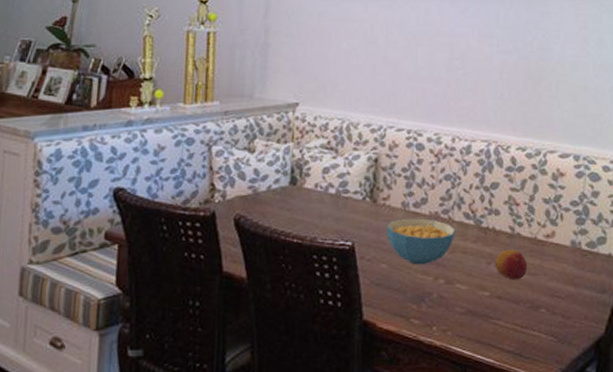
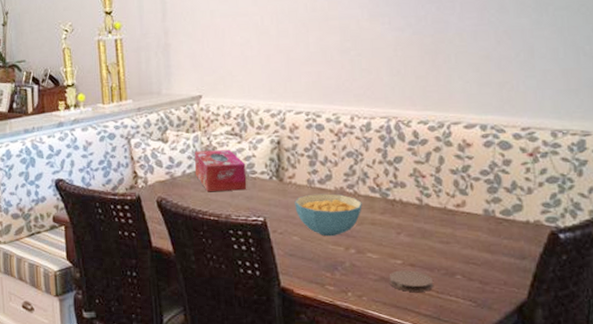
tissue box: none [281,164,339,211] -> present [194,150,247,192]
coaster: none [475,303,518,326] -> present [388,270,433,292]
fruit: present [494,249,528,280] -> none [404,219,439,249]

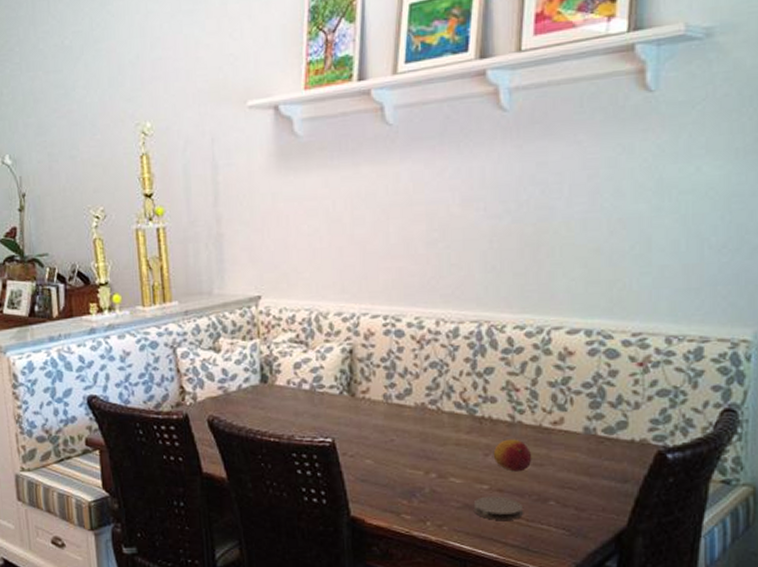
tissue box: present [194,150,247,192] -> none [252,360,313,410]
cereal bowl: present [295,193,362,237] -> none [368,410,446,460]
fruit: none [404,219,439,249] -> present [493,439,532,472]

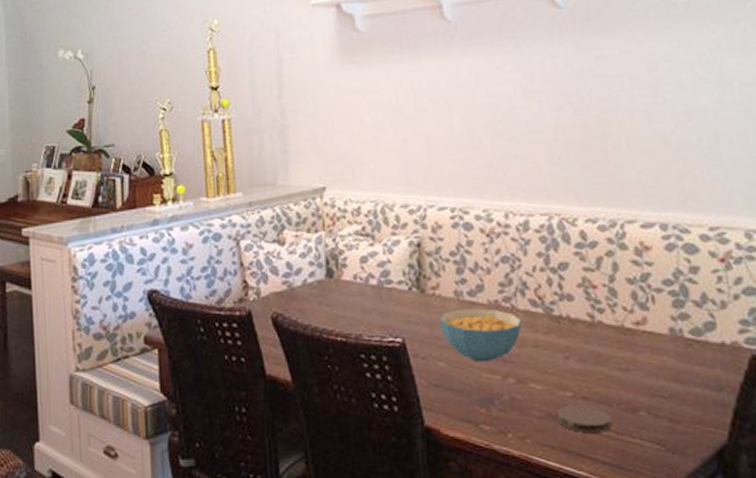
cereal bowl: none [368,410,446,460] -> present [439,308,522,362]
fruit: present [493,439,532,472] -> none [574,341,617,377]

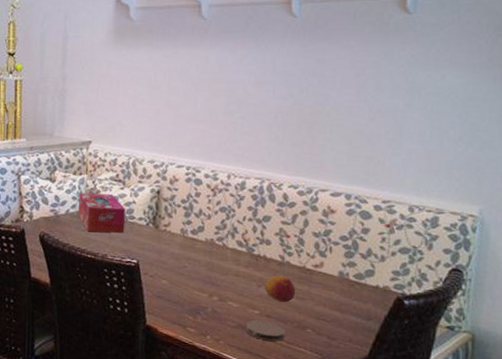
tissue box: none [317,254,381,307] -> present [77,192,126,233]
cereal bowl: present [439,308,522,362] -> none [167,242,229,284]
fruit: none [574,341,617,377] -> present [264,275,296,303]

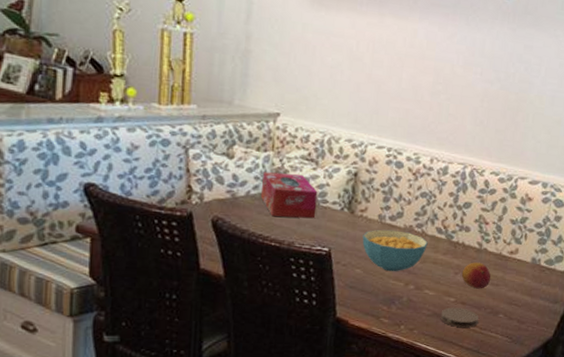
cereal bowl: none [167,242,229,284] -> present [362,229,428,272]

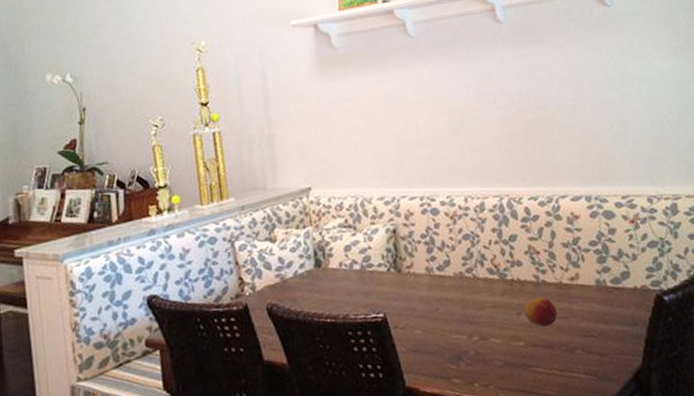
tissue box: present [260,172,318,219] -> none [306,244,364,293]
cereal bowl: present [362,229,428,272] -> none [414,280,482,326]
coaster: present [440,307,479,328] -> none [513,351,556,374]

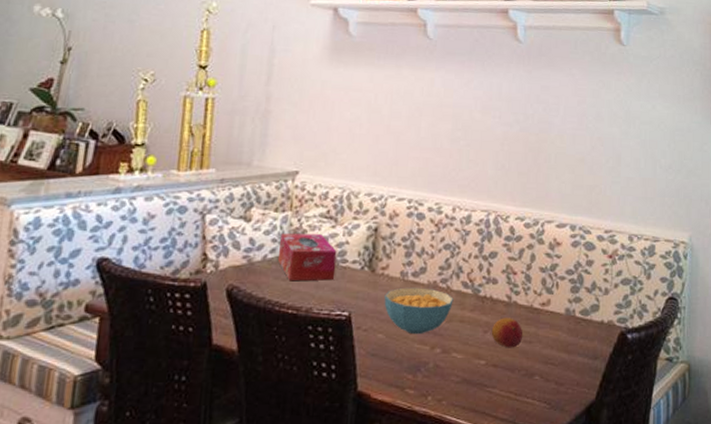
tissue box: none [306,244,364,293] -> present [277,233,337,282]
cereal bowl: none [414,280,482,326] -> present [384,287,454,335]

